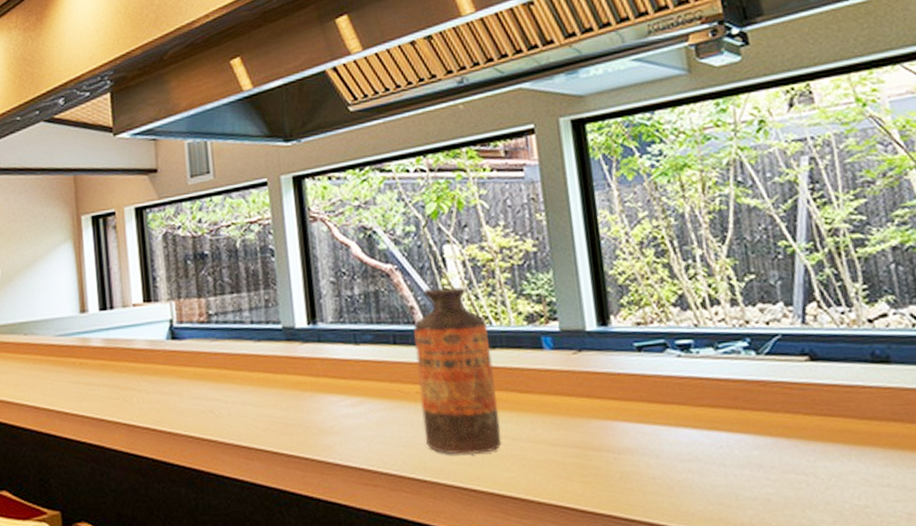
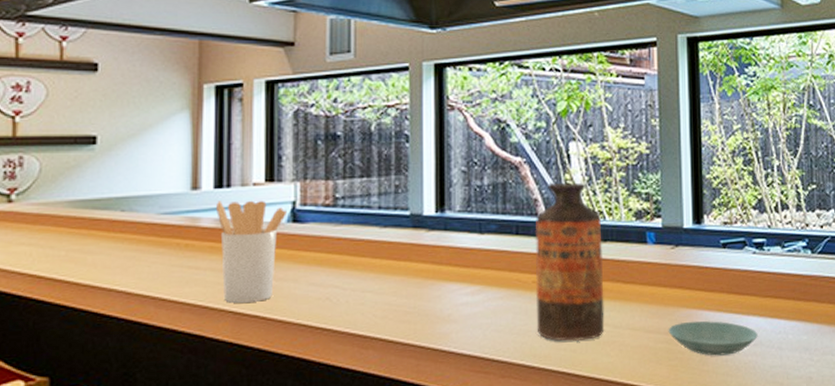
utensil holder: none [102,320,166,416] -> present [215,200,288,303]
saucer: none [577,433,693,473] -> present [668,321,758,356]

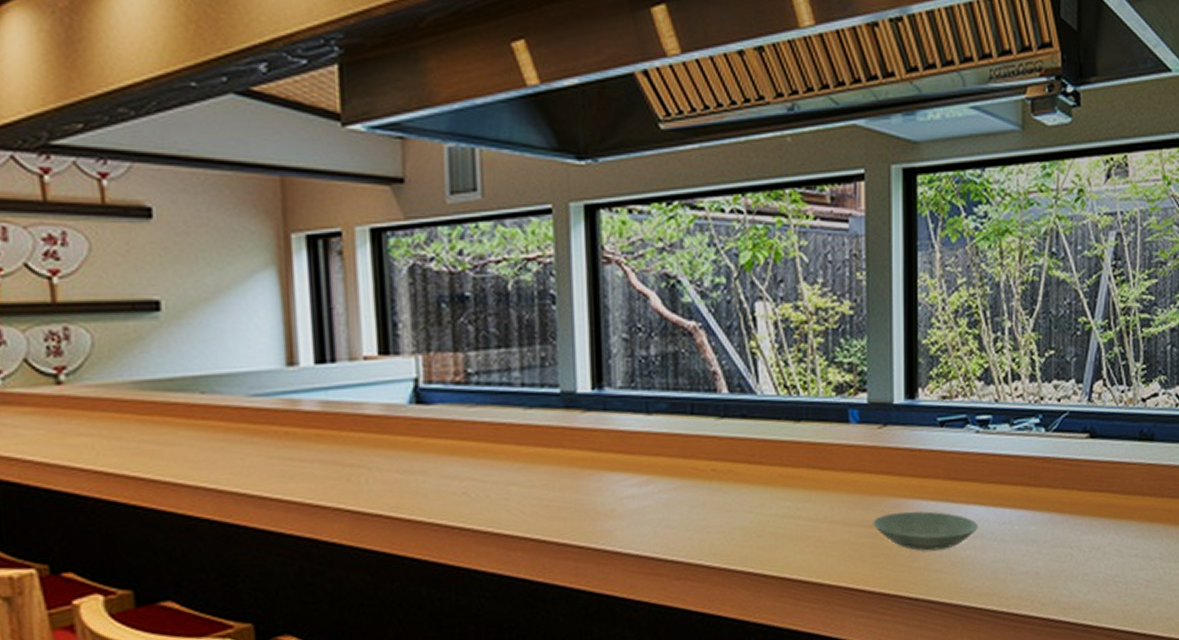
utensil holder: present [215,200,288,303] -> none [318,377,409,501]
bottle: present [535,182,605,342] -> none [713,350,798,539]

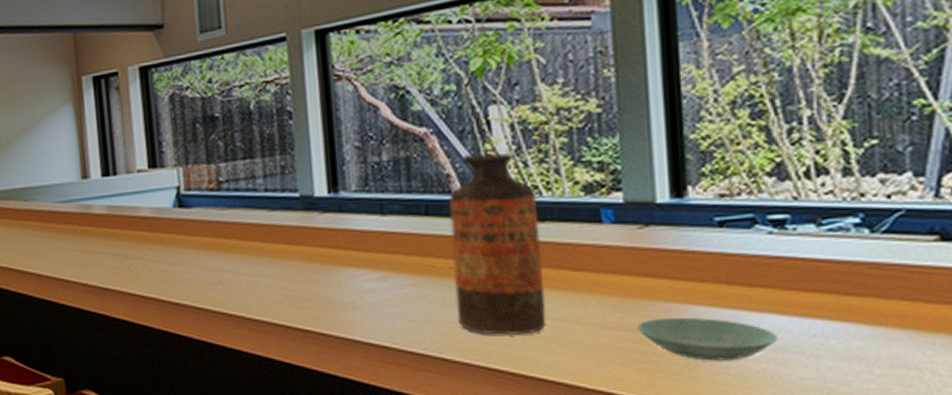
bottle: none [713,350,798,539] -> present [449,152,547,335]

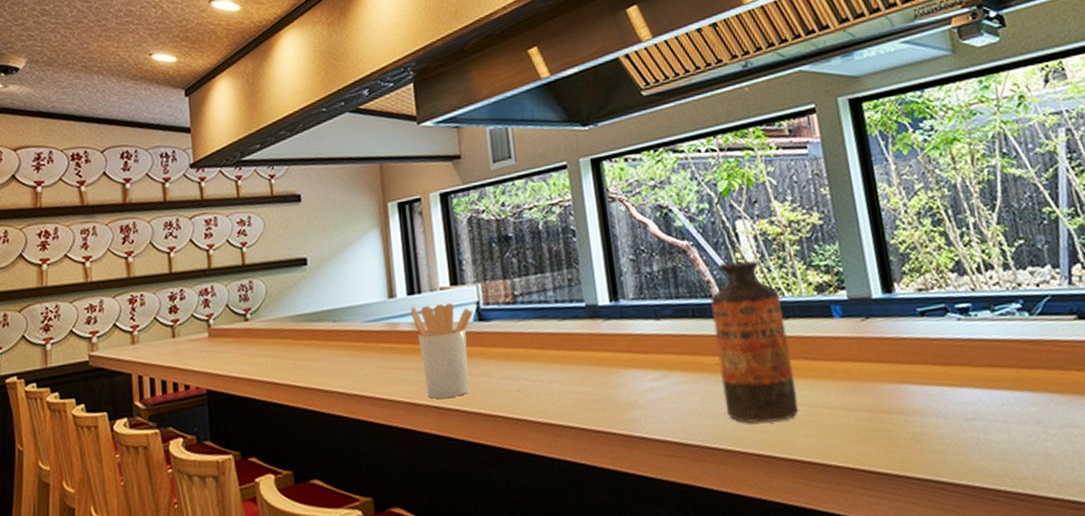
utensil holder: none [104,187,173,285] -> present [410,303,473,399]
saucer: present [637,317,778,361] -> none [869,395,977,433]

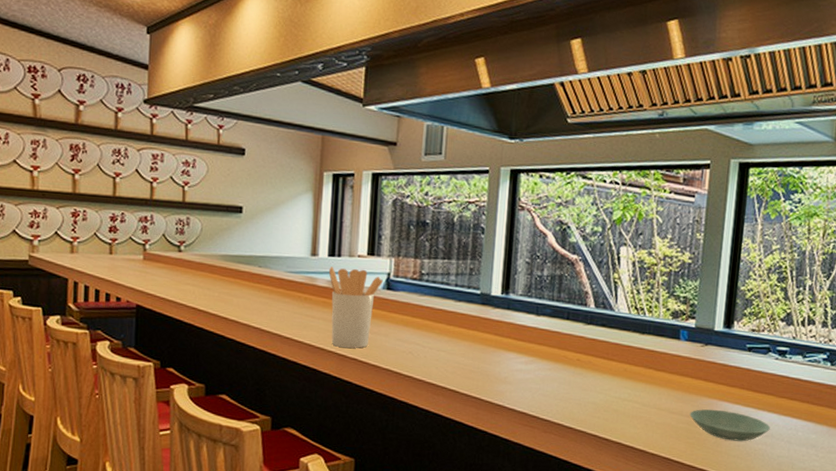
bottle: present [710,260,799,424] -> none [576,279,642,413]
saucer: none [869,395,977,433] -> present [689,409,770,442]

